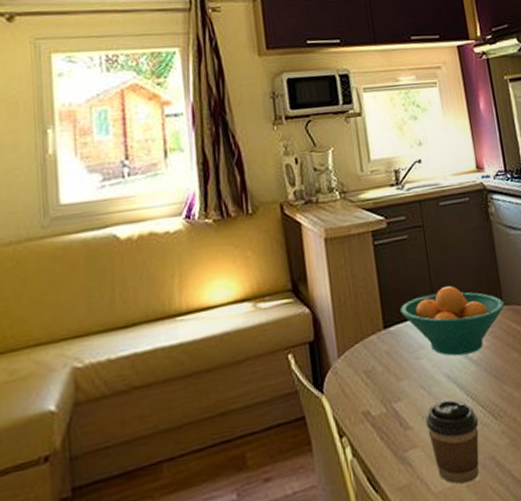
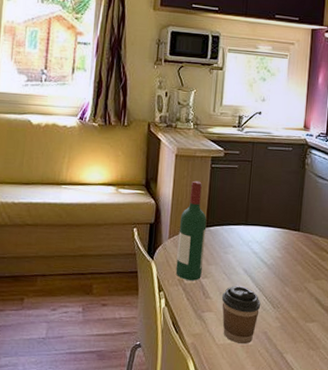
wine bottle: none [347,267,393,411] -> present [176,180,207,281]
fruit bowl: present [400,286,505,356] -> none [221,208,301,259]

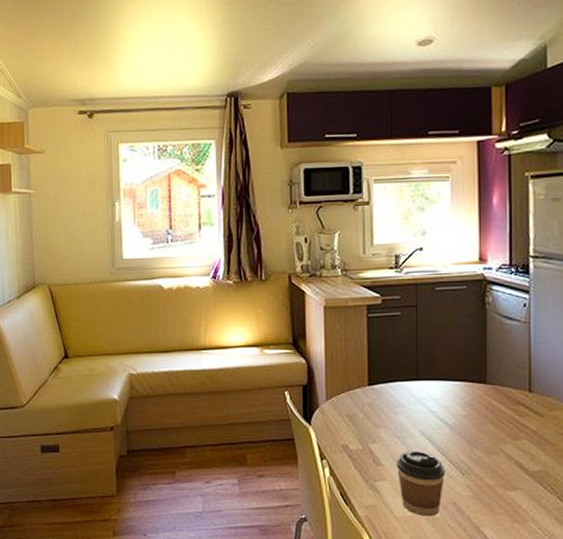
wine bottle: present [176,180,207,281] -> none [337,334,370,446]

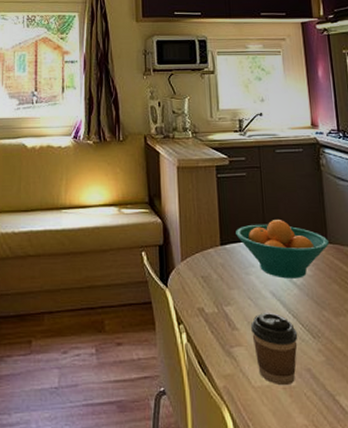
fruit bowl: none [385,360,489,418] -> present [236,220,330,279]

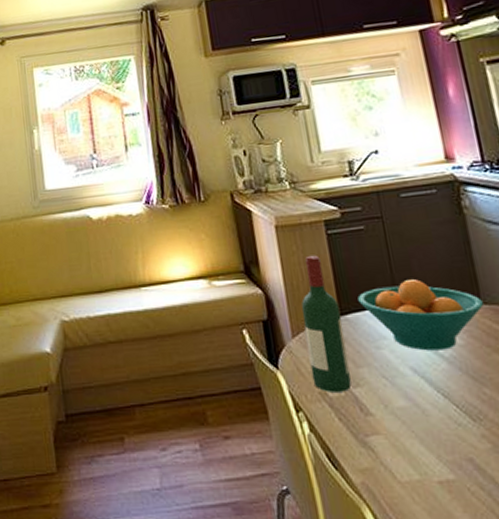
wine bottle: none [191,193,224,309] -> present [301,255,352,392]
coffee cup: present [251,312,298,386] -> none [389,392,454,480]

